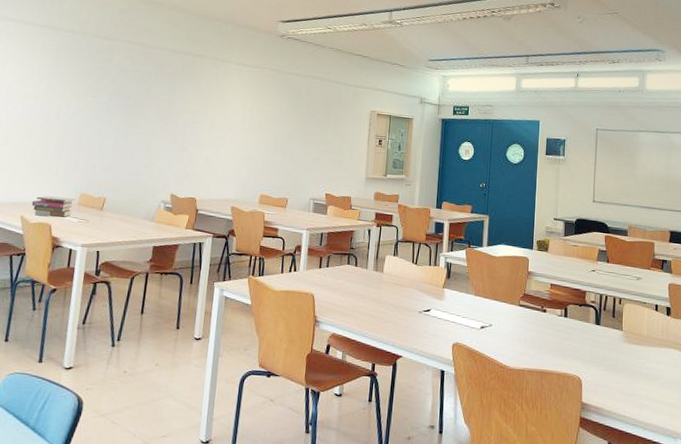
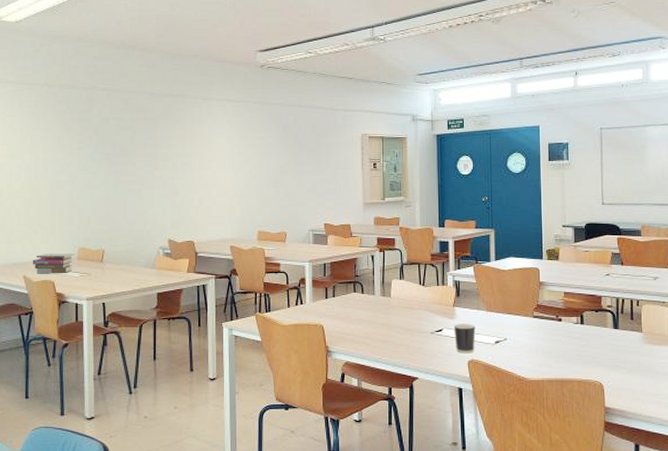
mug: none [441,305,463,336] -> present [453,324,476,354]

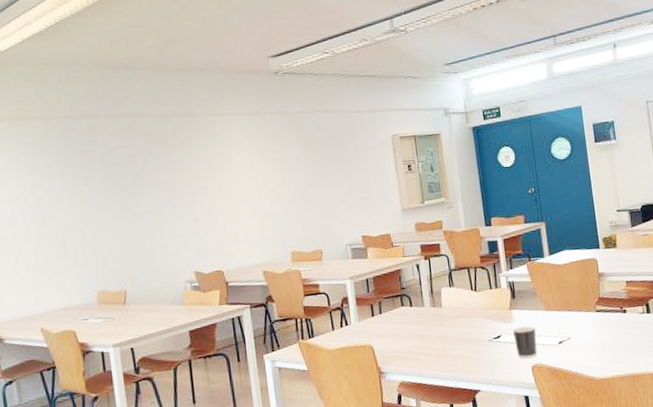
books: present [32,254,74,274] -> none [48,298,94,325]

